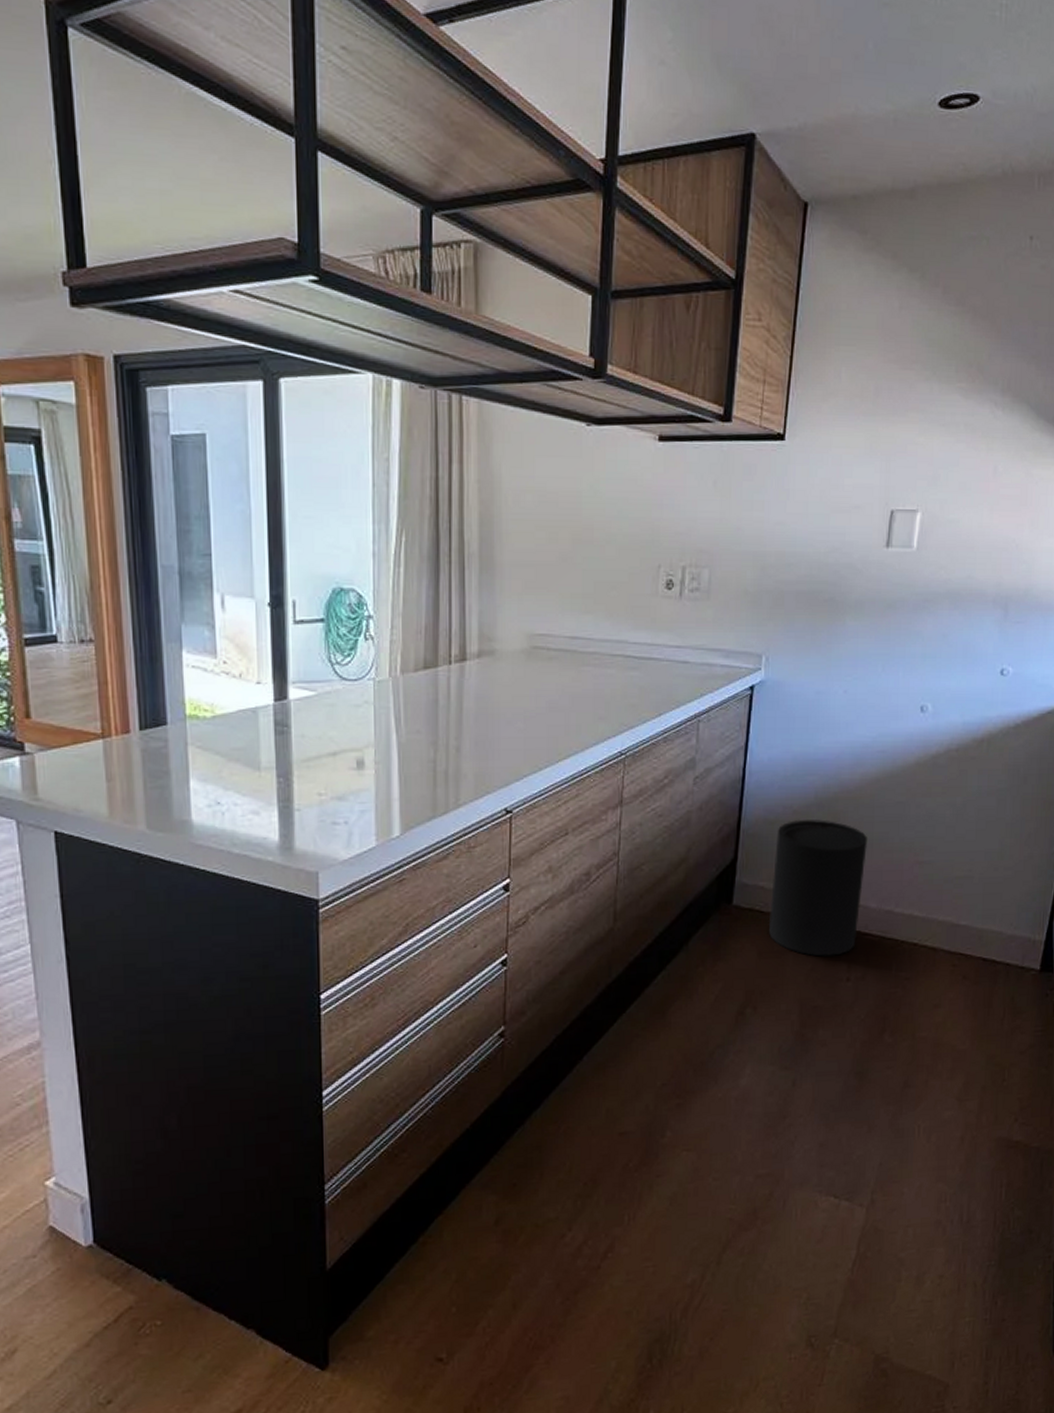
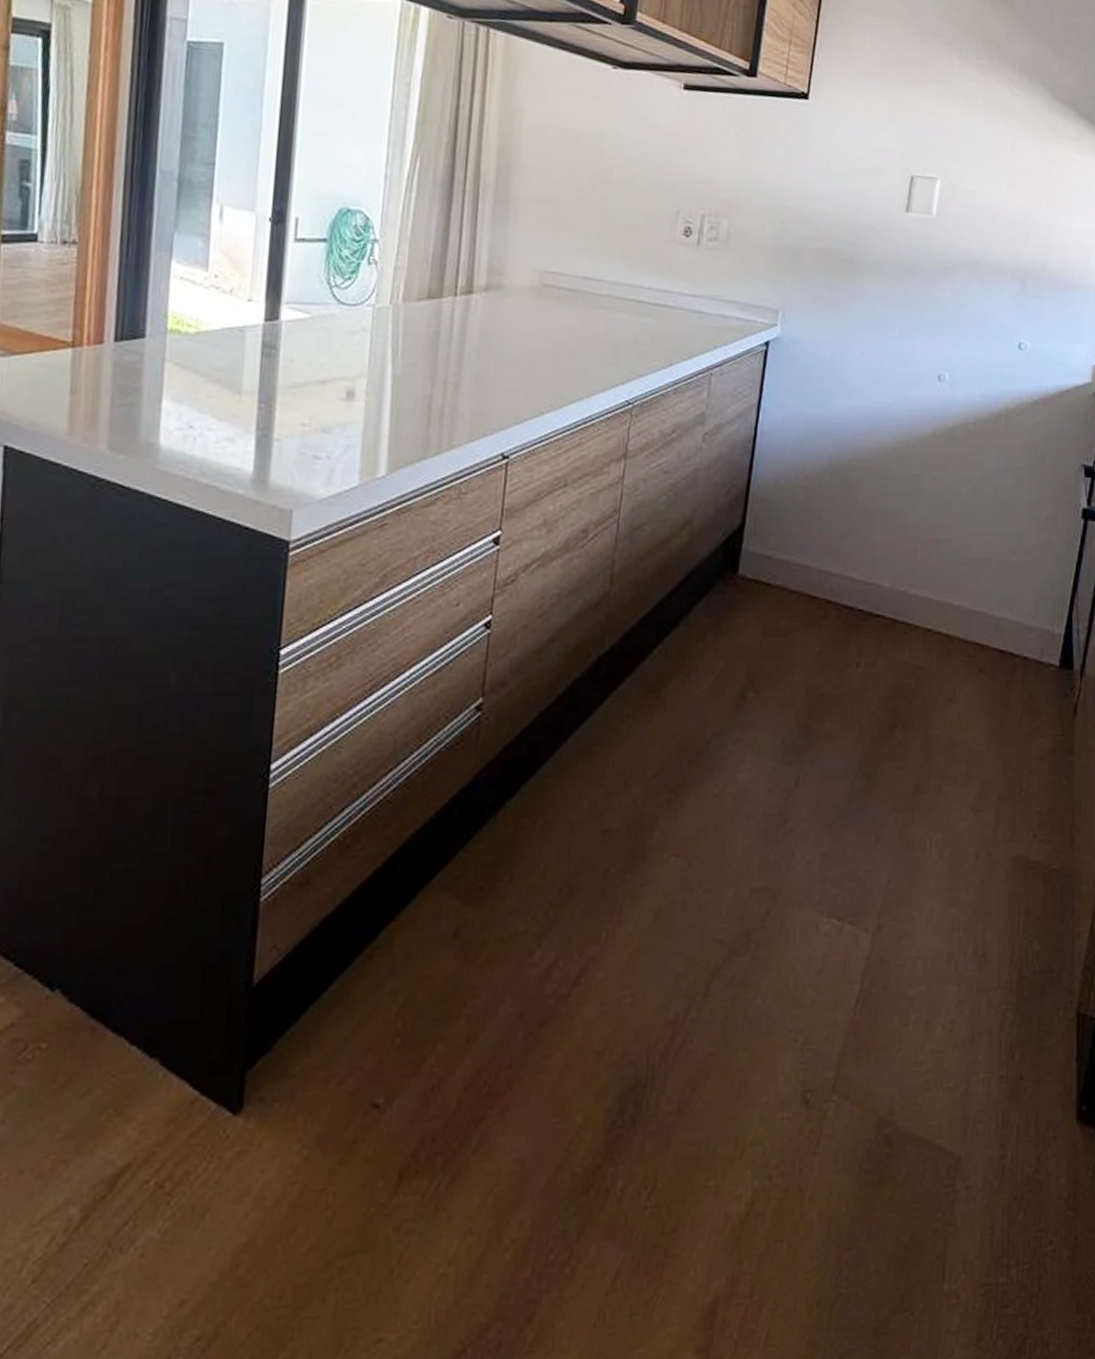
trash can: present [768,819,867,957] -> none [775,486,881,638]

